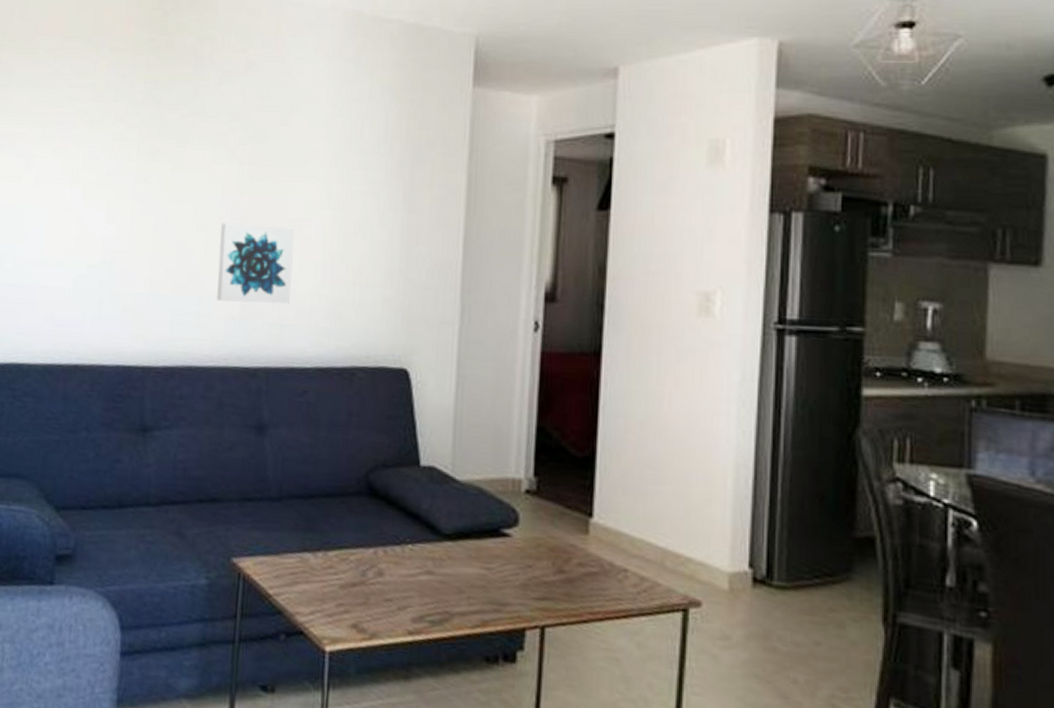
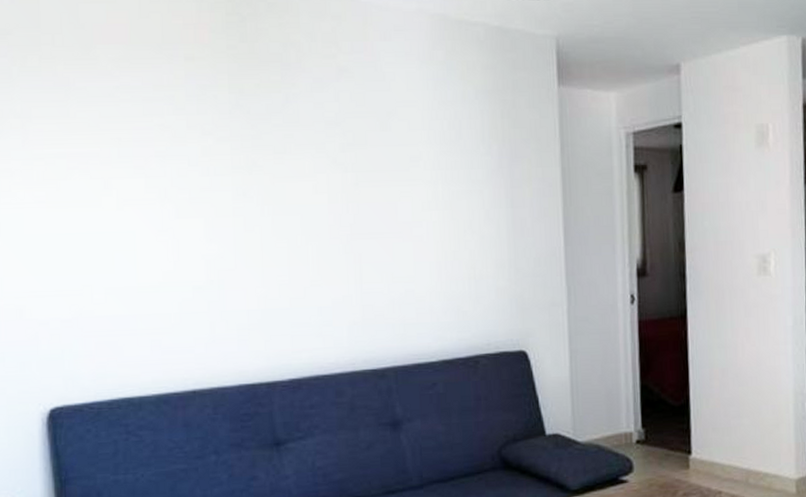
wall art: present [217,223,295,304] -> none [332,230,409,308]

